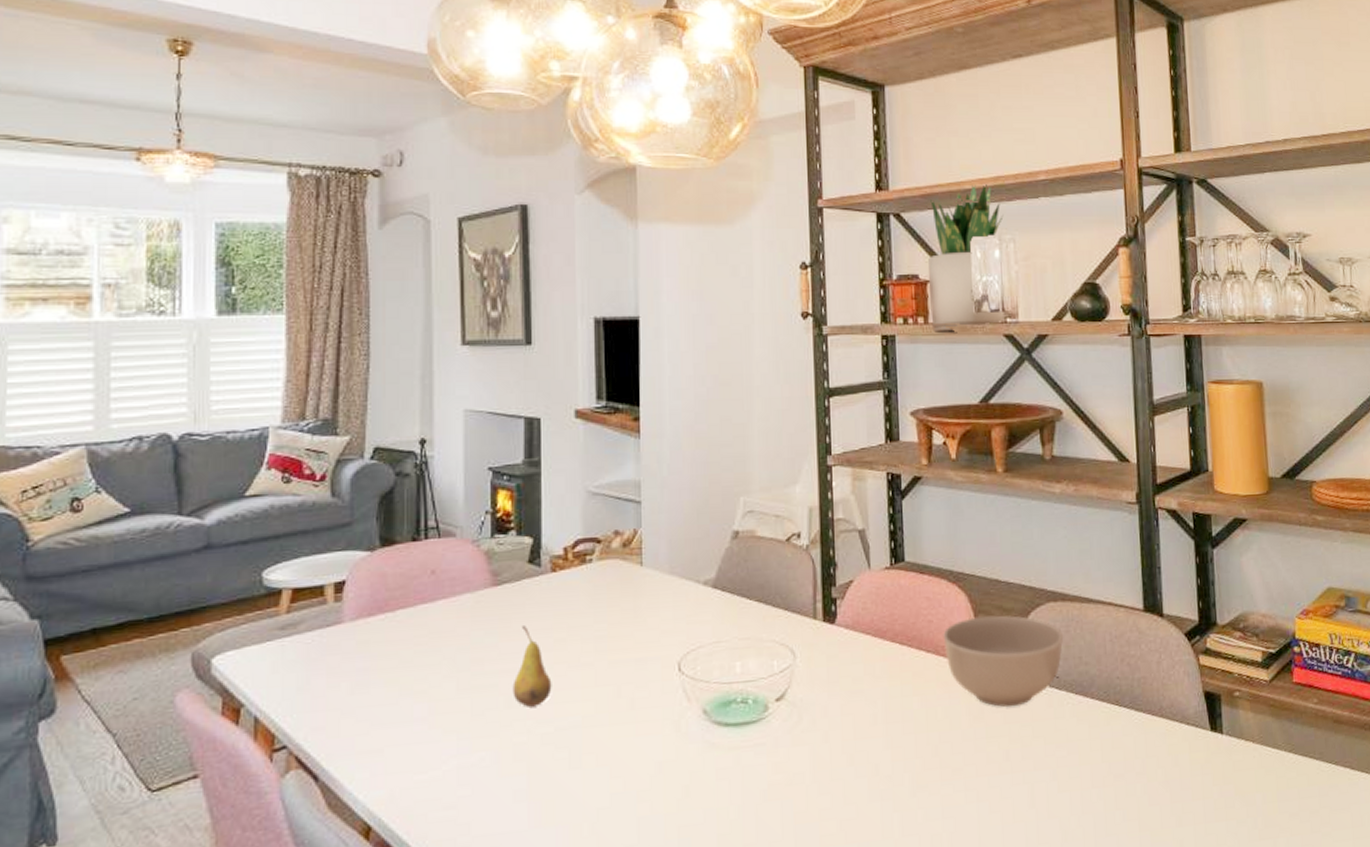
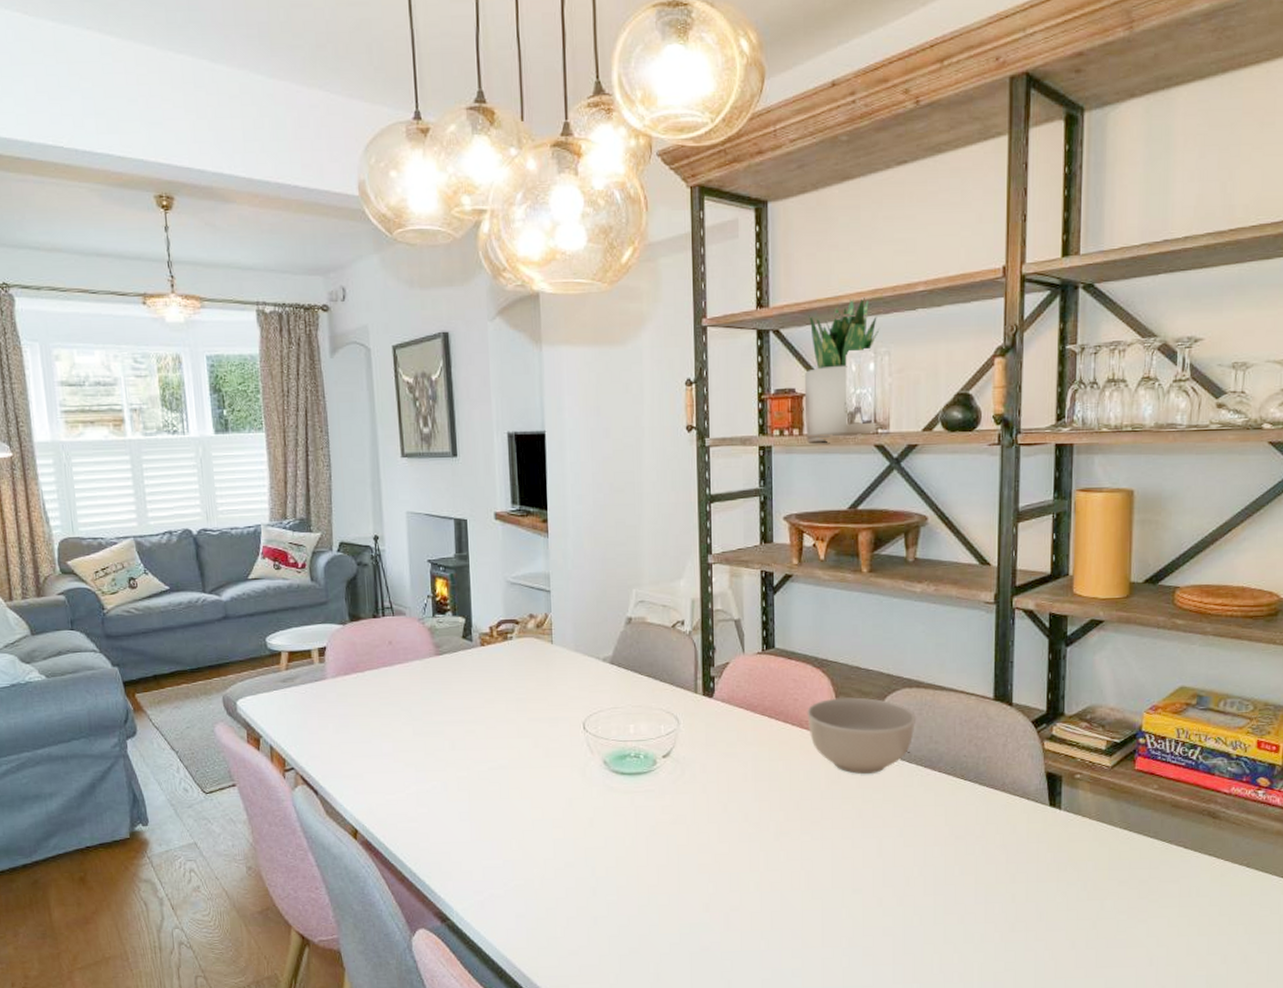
fruit: present [512,626,552,707] -> none [454,687,485,750]

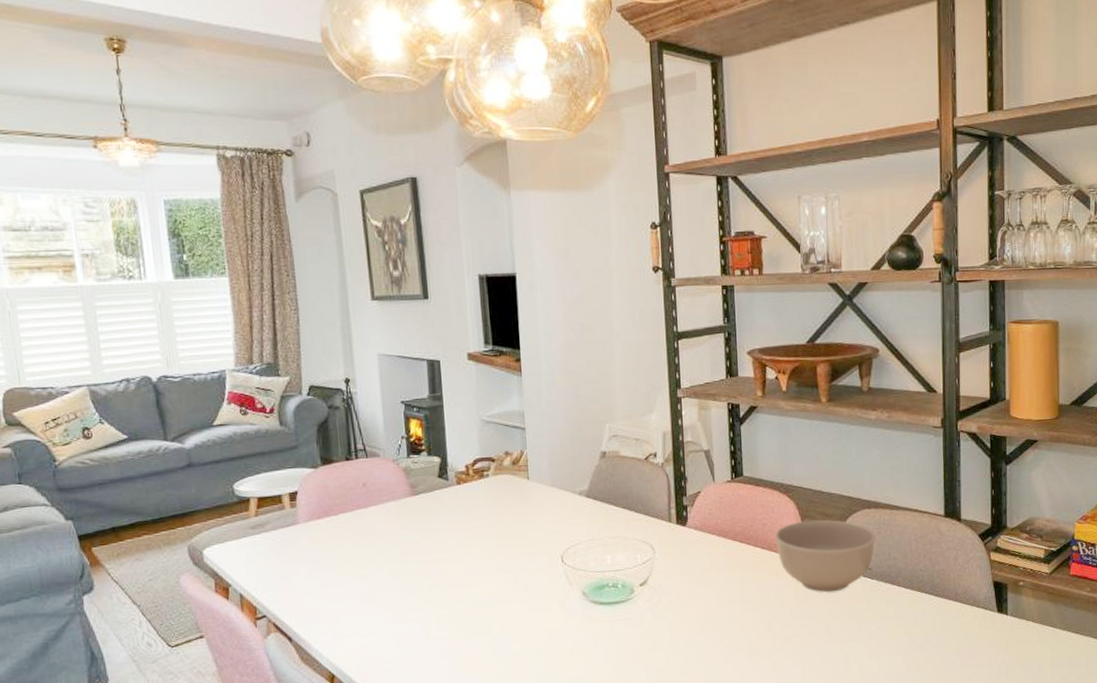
planter: present [804,298,880,445] -> none [762,147,830,284]

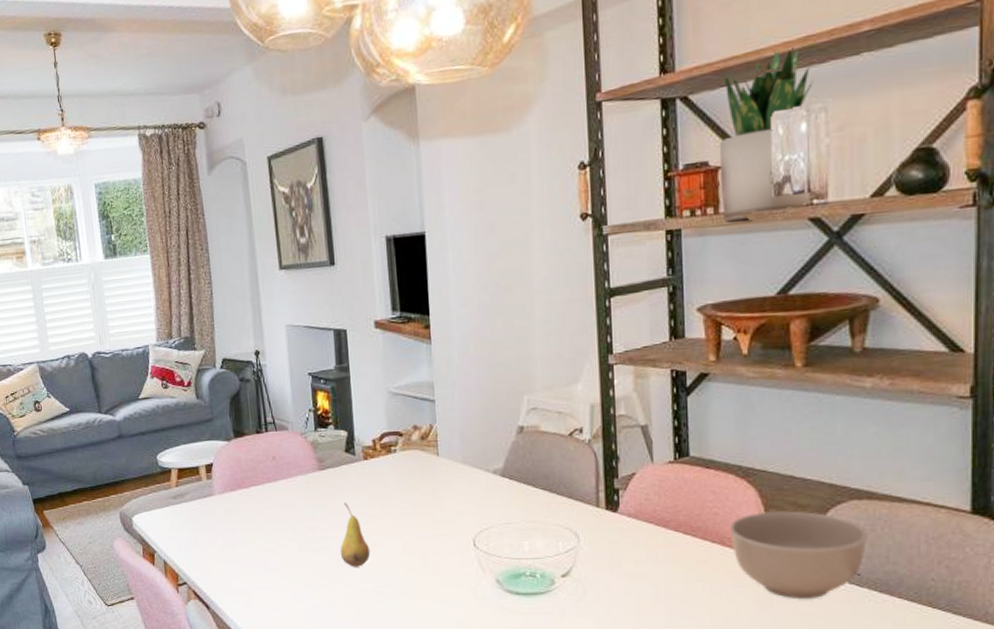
fruit: none [432,526,464,589] -> present [340,503,371,567]
planter: none [762,147,830,284] -> present [719,48,814,224]

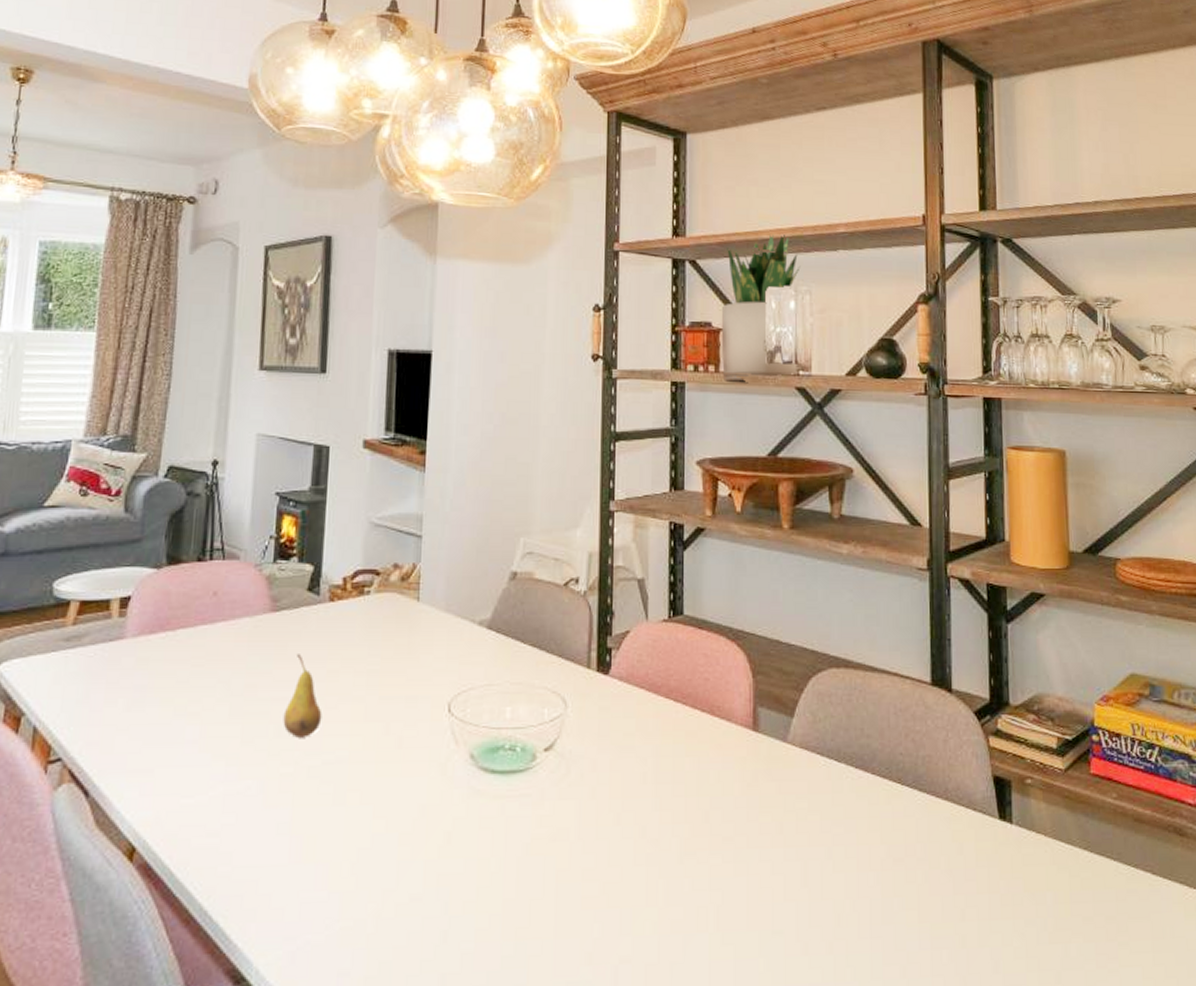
bowl: present [730,511,869,598] -> none [719,678,846,775]

